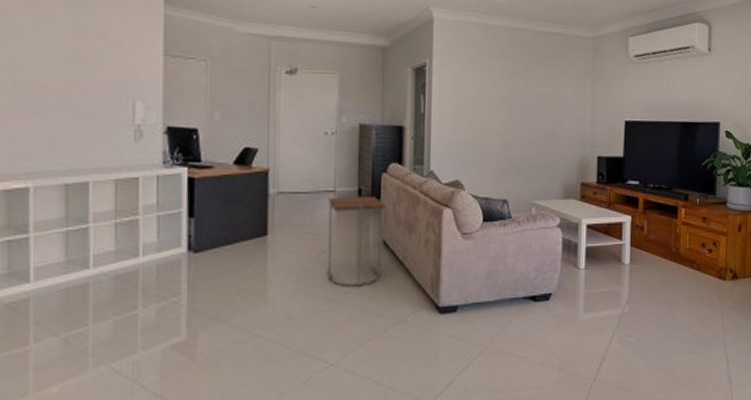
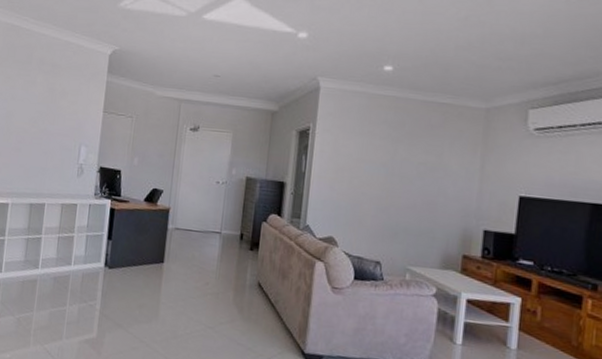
side table: present [327,197,386,288] -> none [207,237,263,321]

